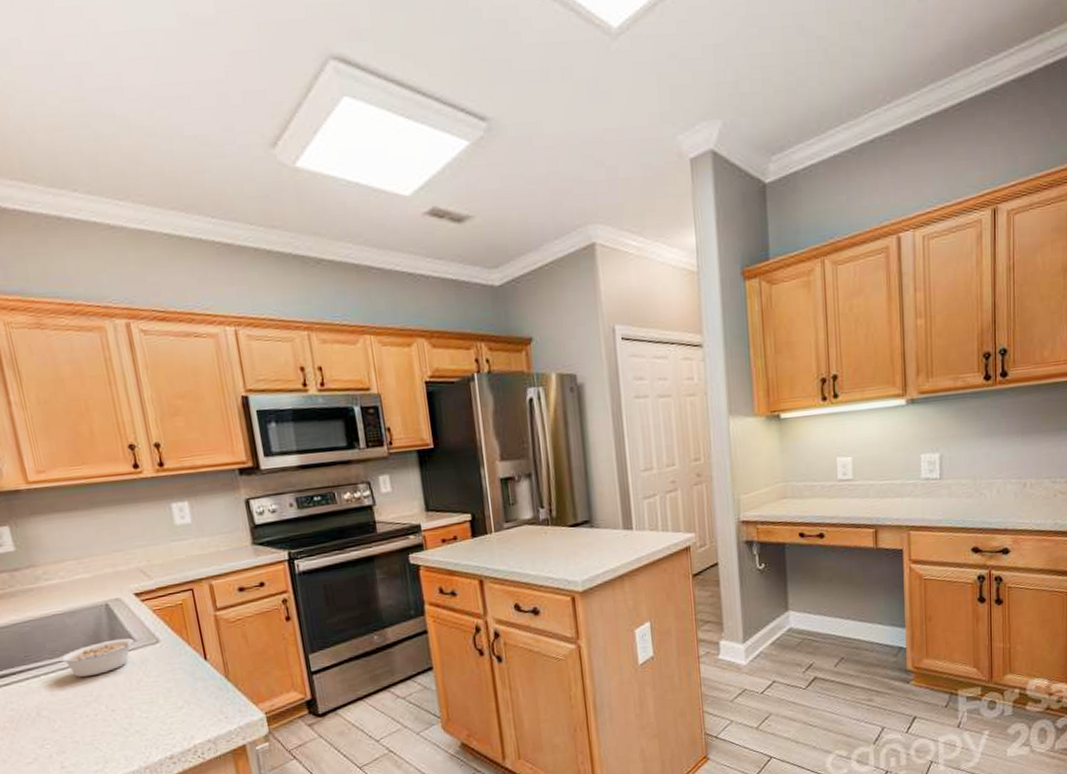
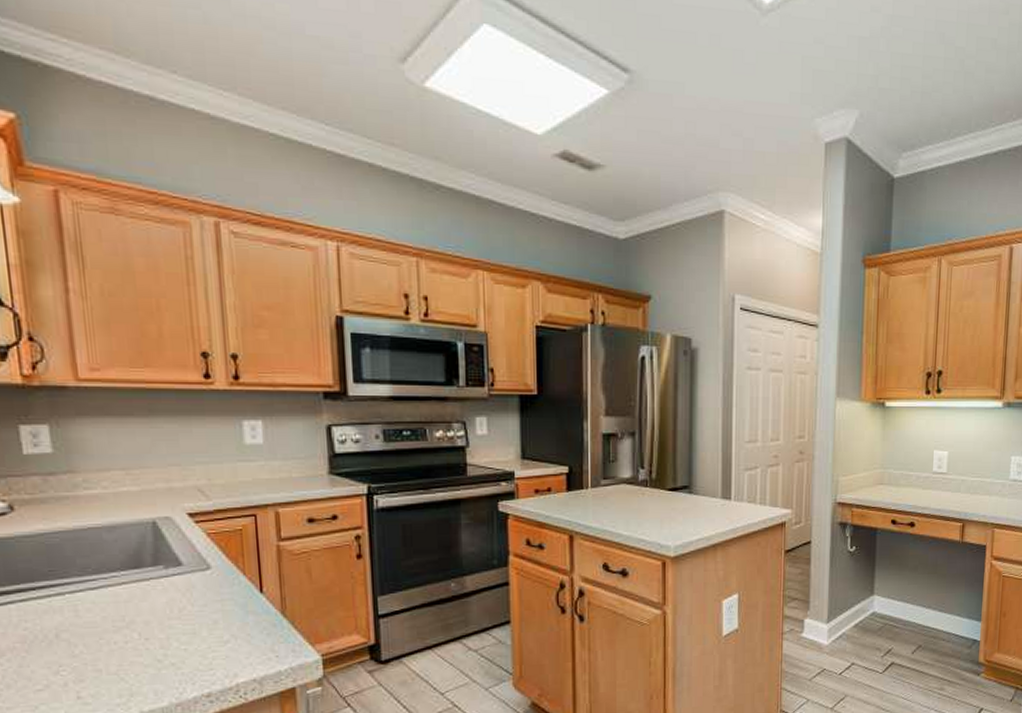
legume: present [58,638,139,678] -> none [89,561,187,600]

